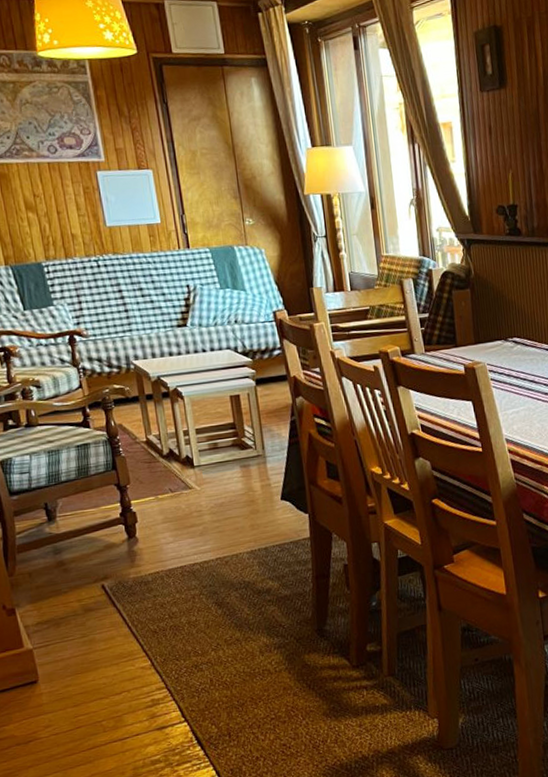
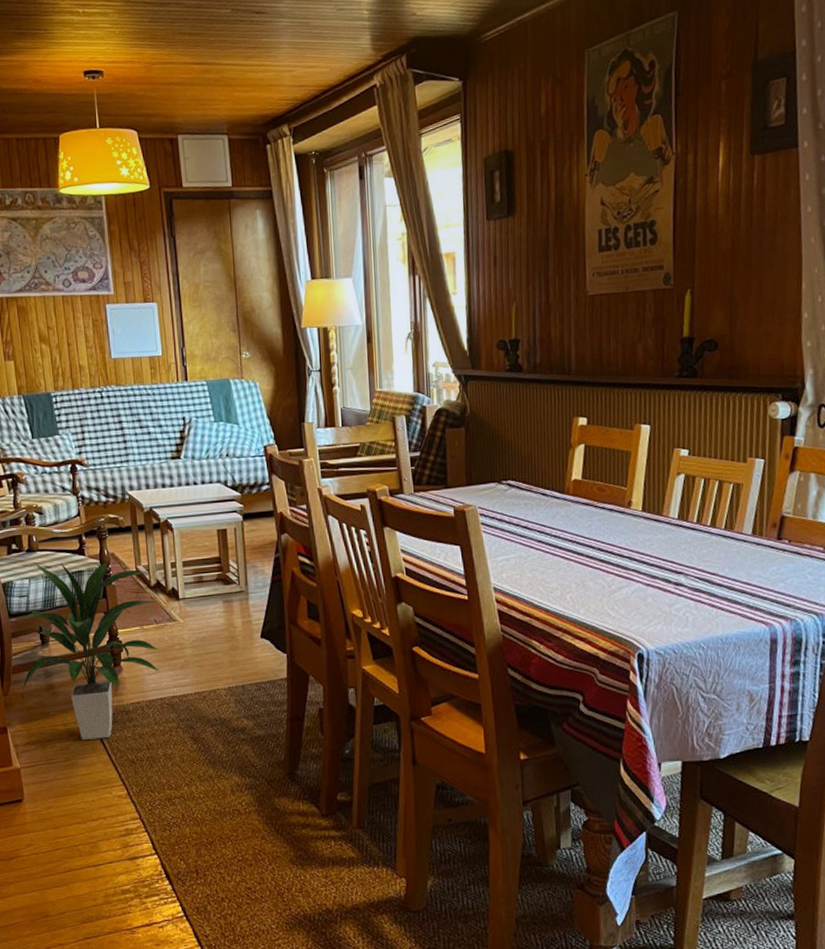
indoor plant: none [25,431,178,616] -> present [21,560,160,741]

